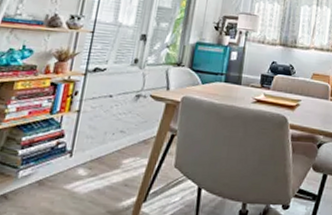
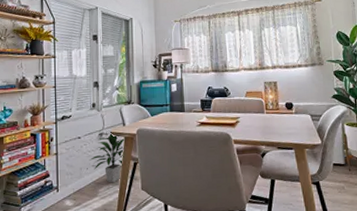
indoor plant: none [117,96,167,155] -> present [89,133,126,183]

